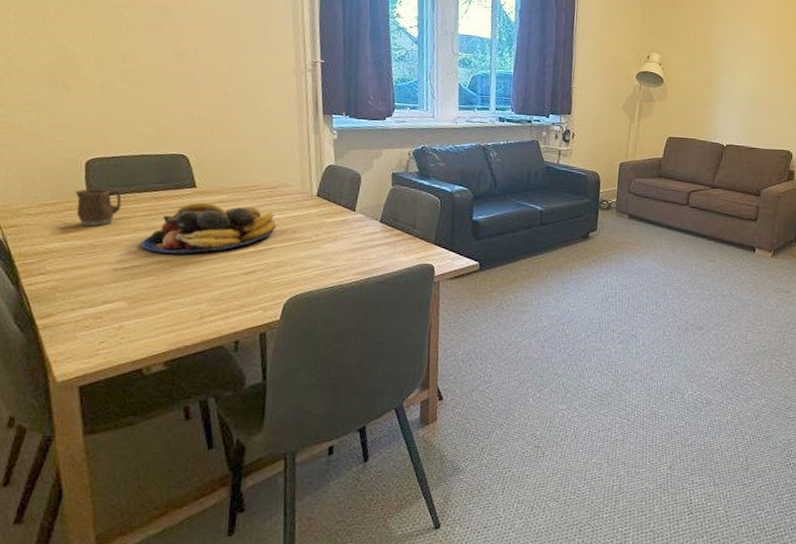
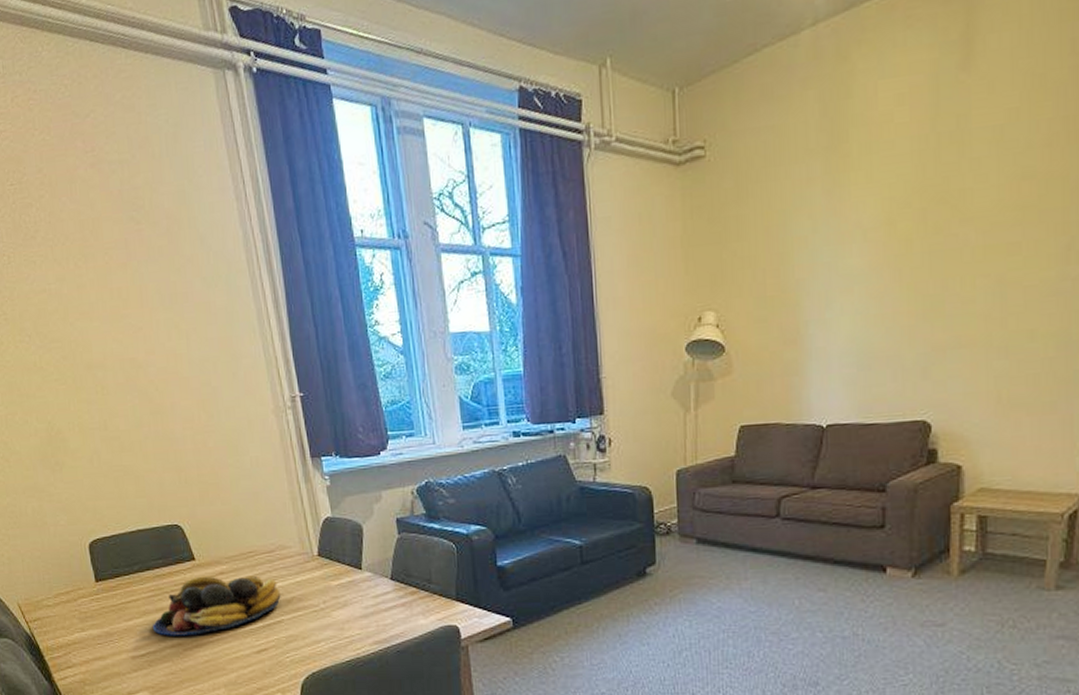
mug: present [75,189,122,227] -> none [84,572,128,614]

